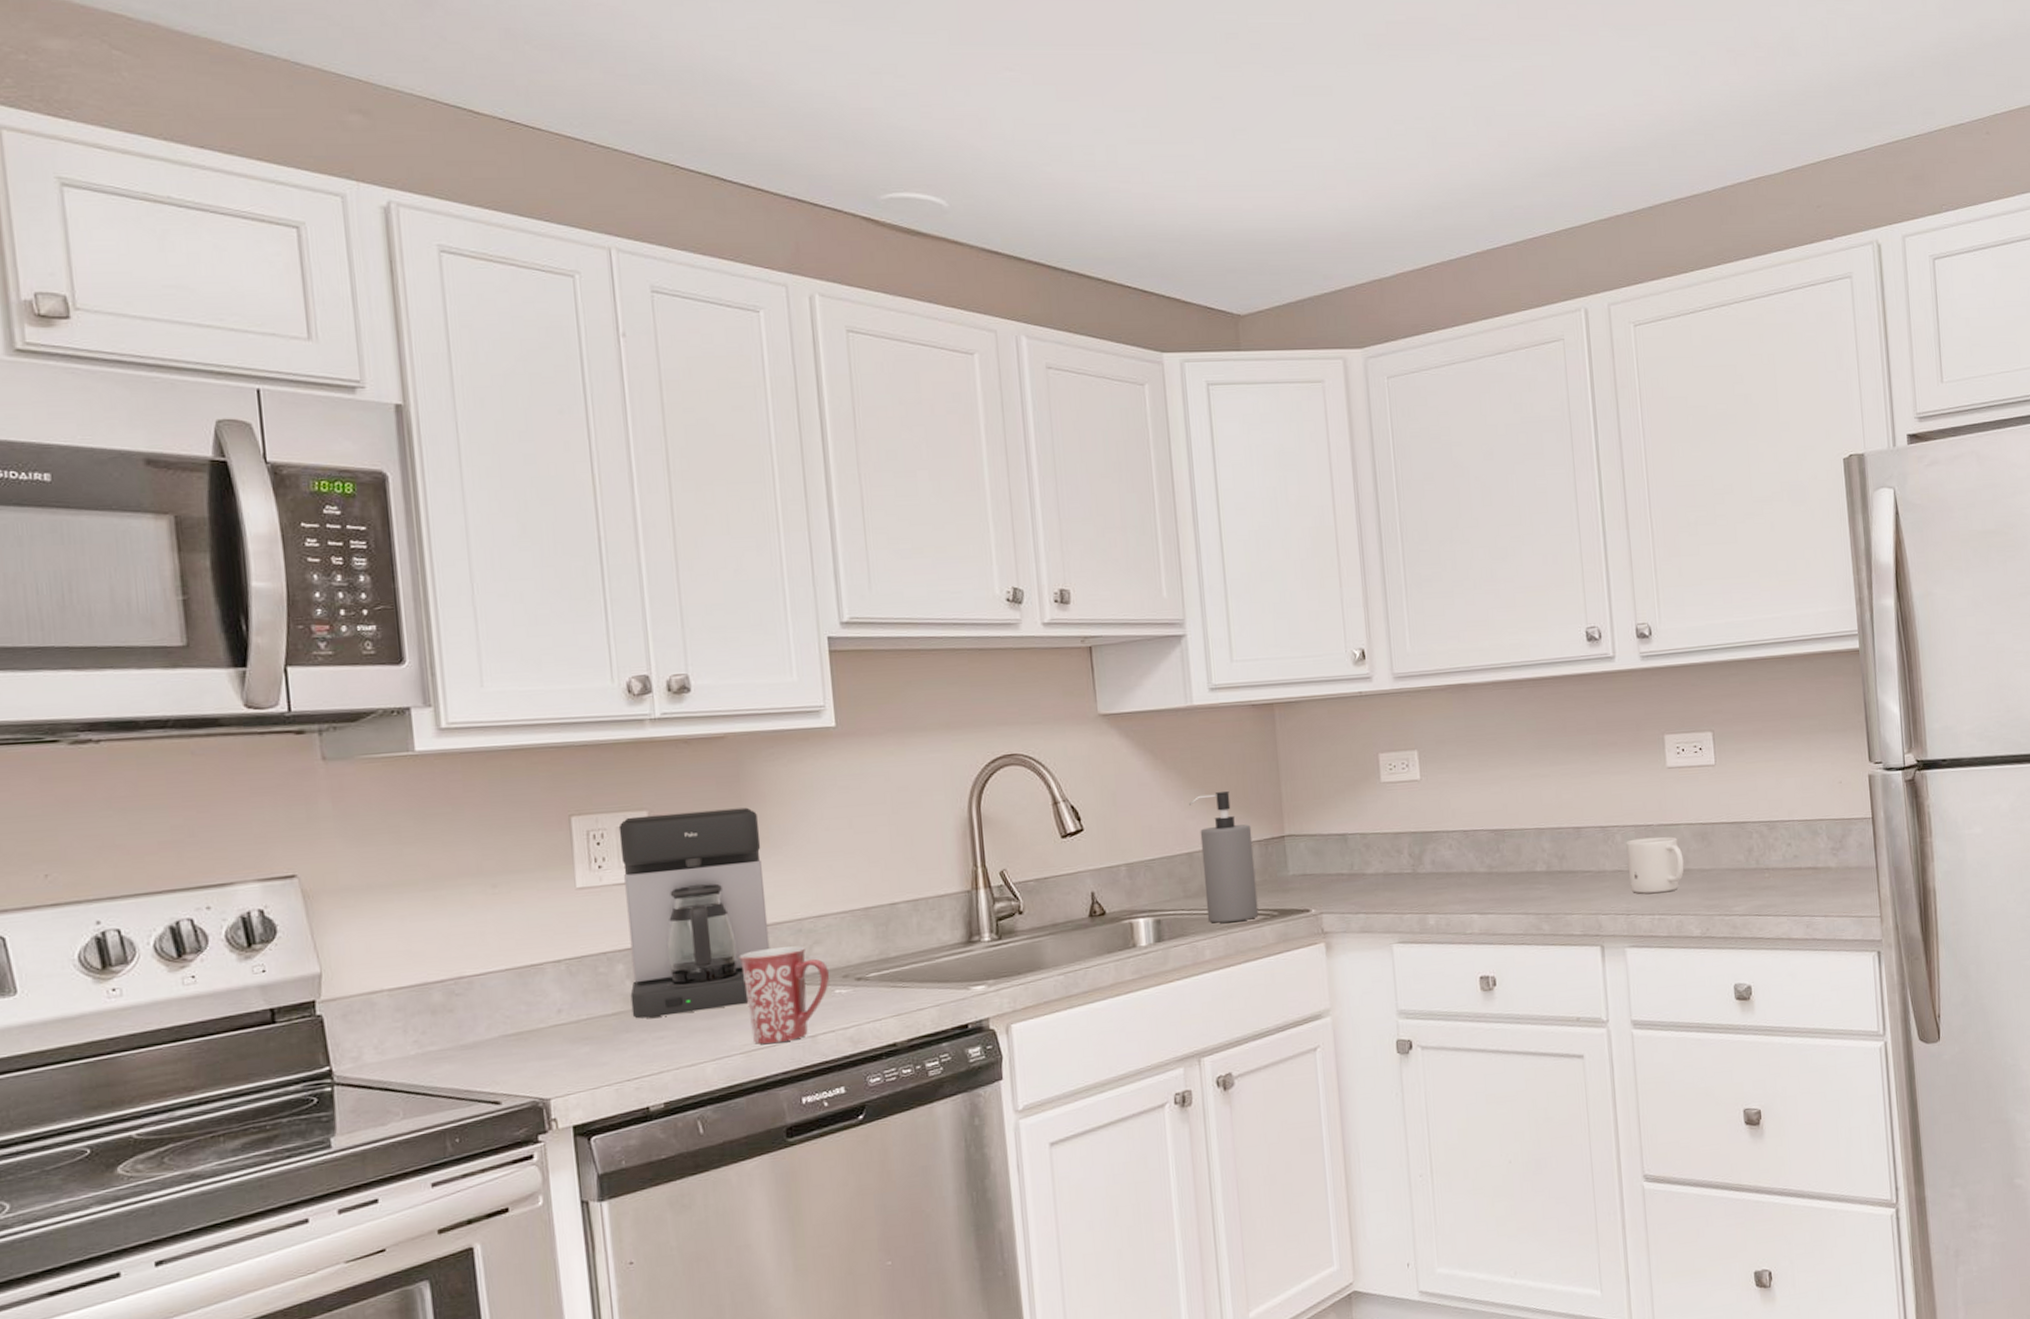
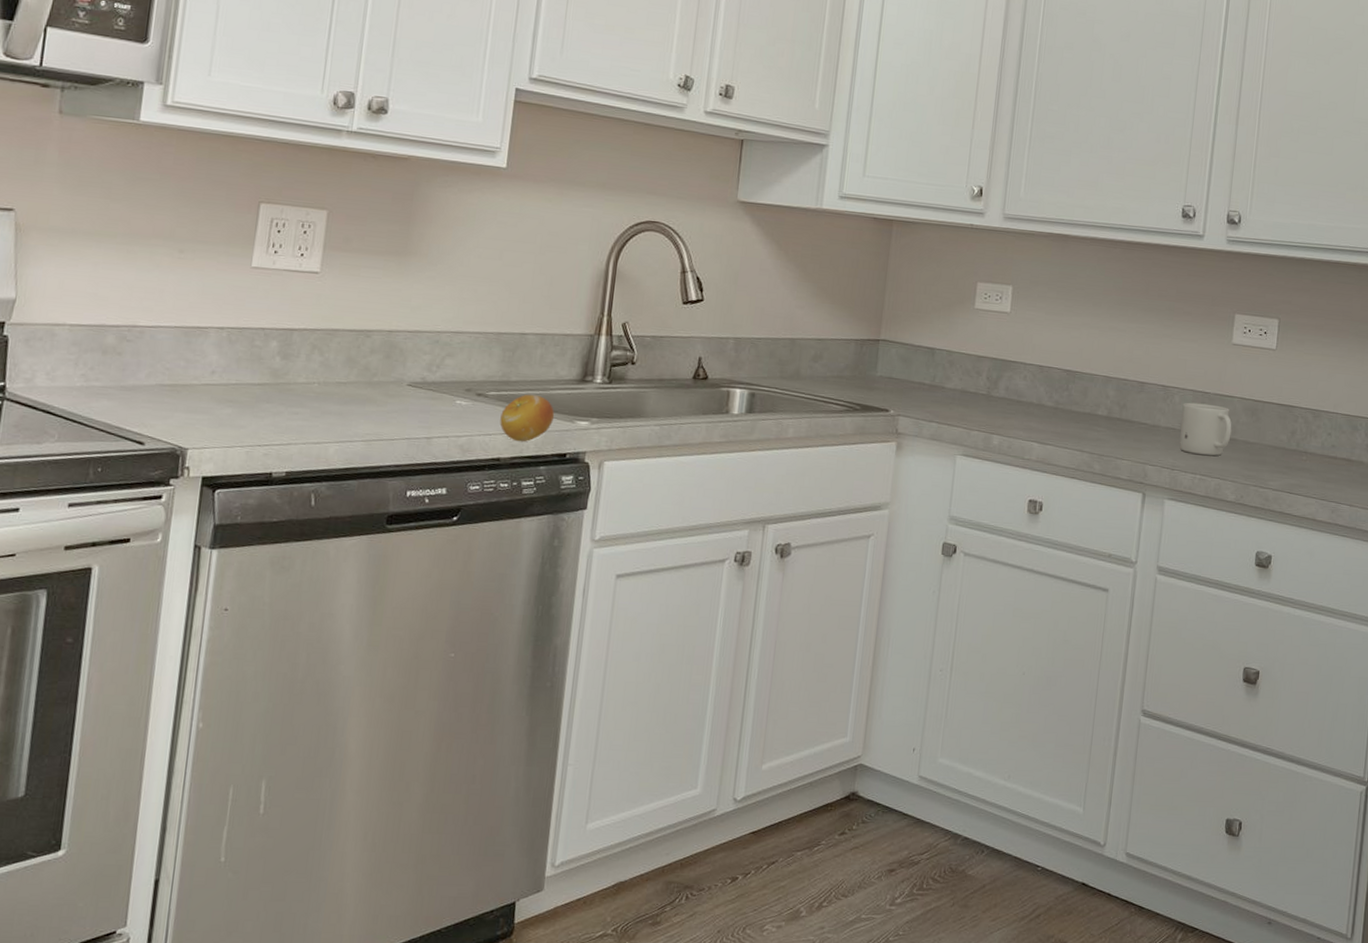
coffee maker: present [618,807,770,1019] -> none [275,214,422,398]
mug: present [739,946,830,1044] -> none [375,352,455,438]
fruit: none [887,967,947,1022] -> present [499,394,555,442]
soap dispenser: present [1188,790,1259,923] -> none [796,289,852,409]

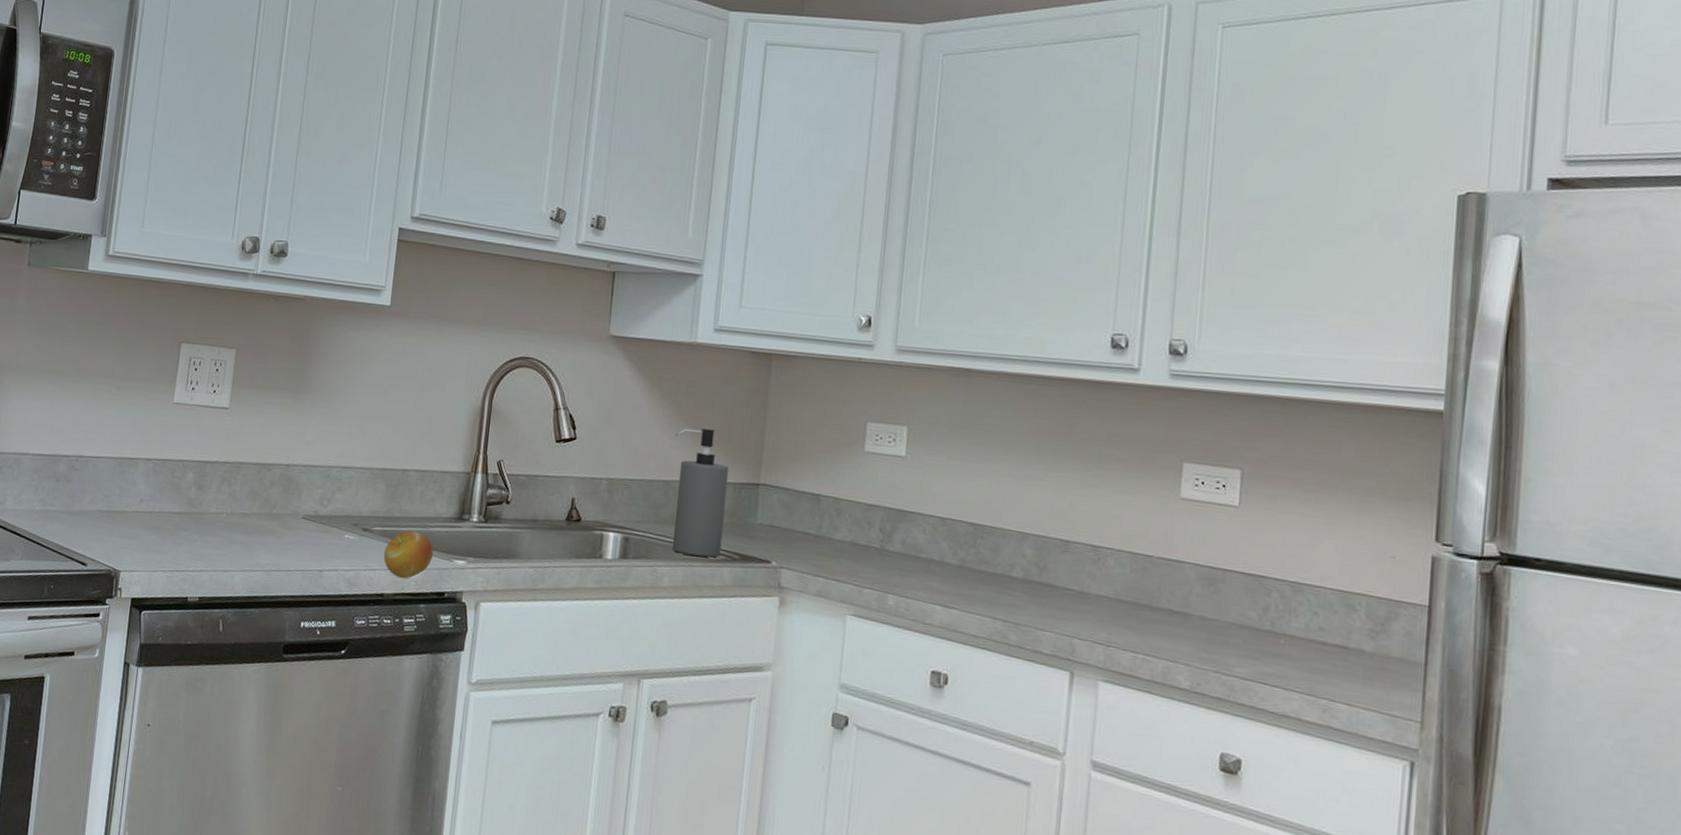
soap dispenser: none [796,289,852,409] -> present [672,428,729,558]
mug: present [1179,402,1232,457] -> none [1115,566,1183,634]

